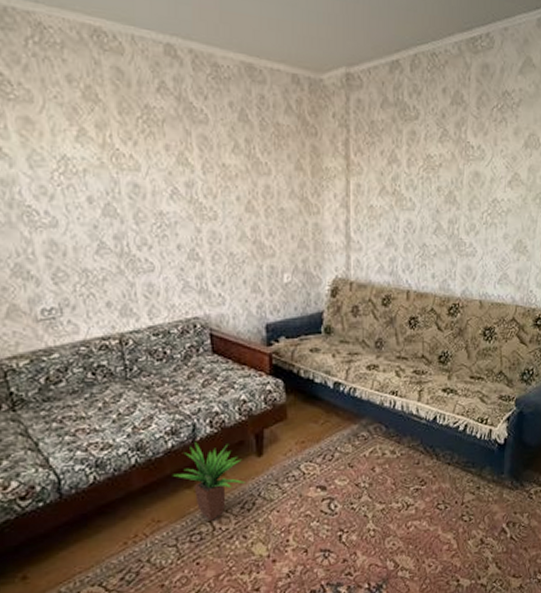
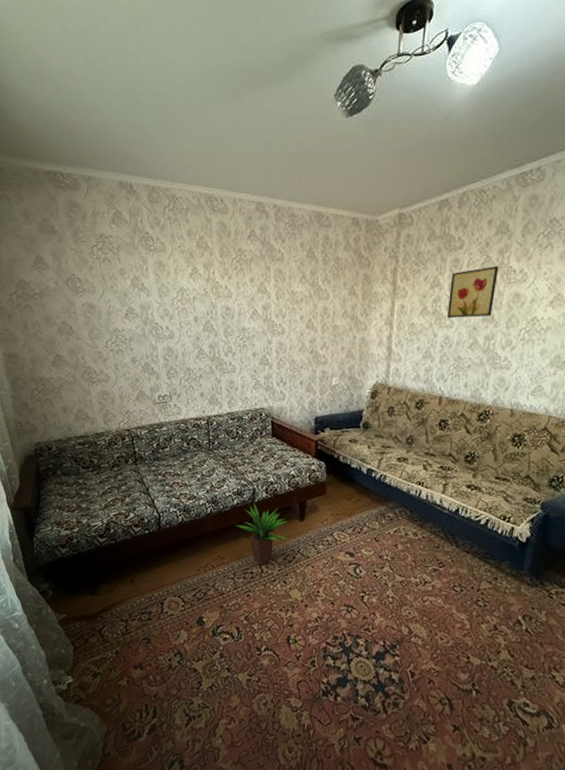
wall art: none [408,140,457,200] -> present [447,265,499,319]

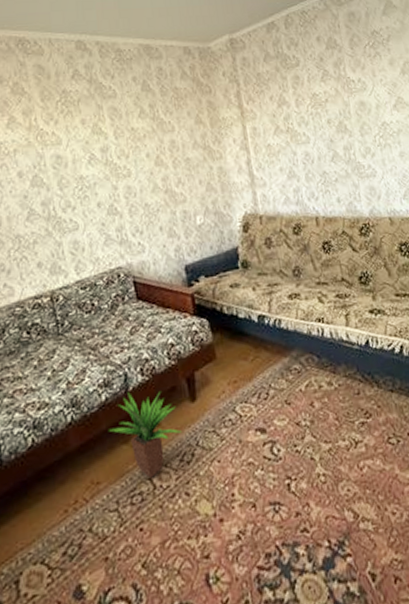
wall art: present [447,265,499,319] -> none [296,78,344,135]

